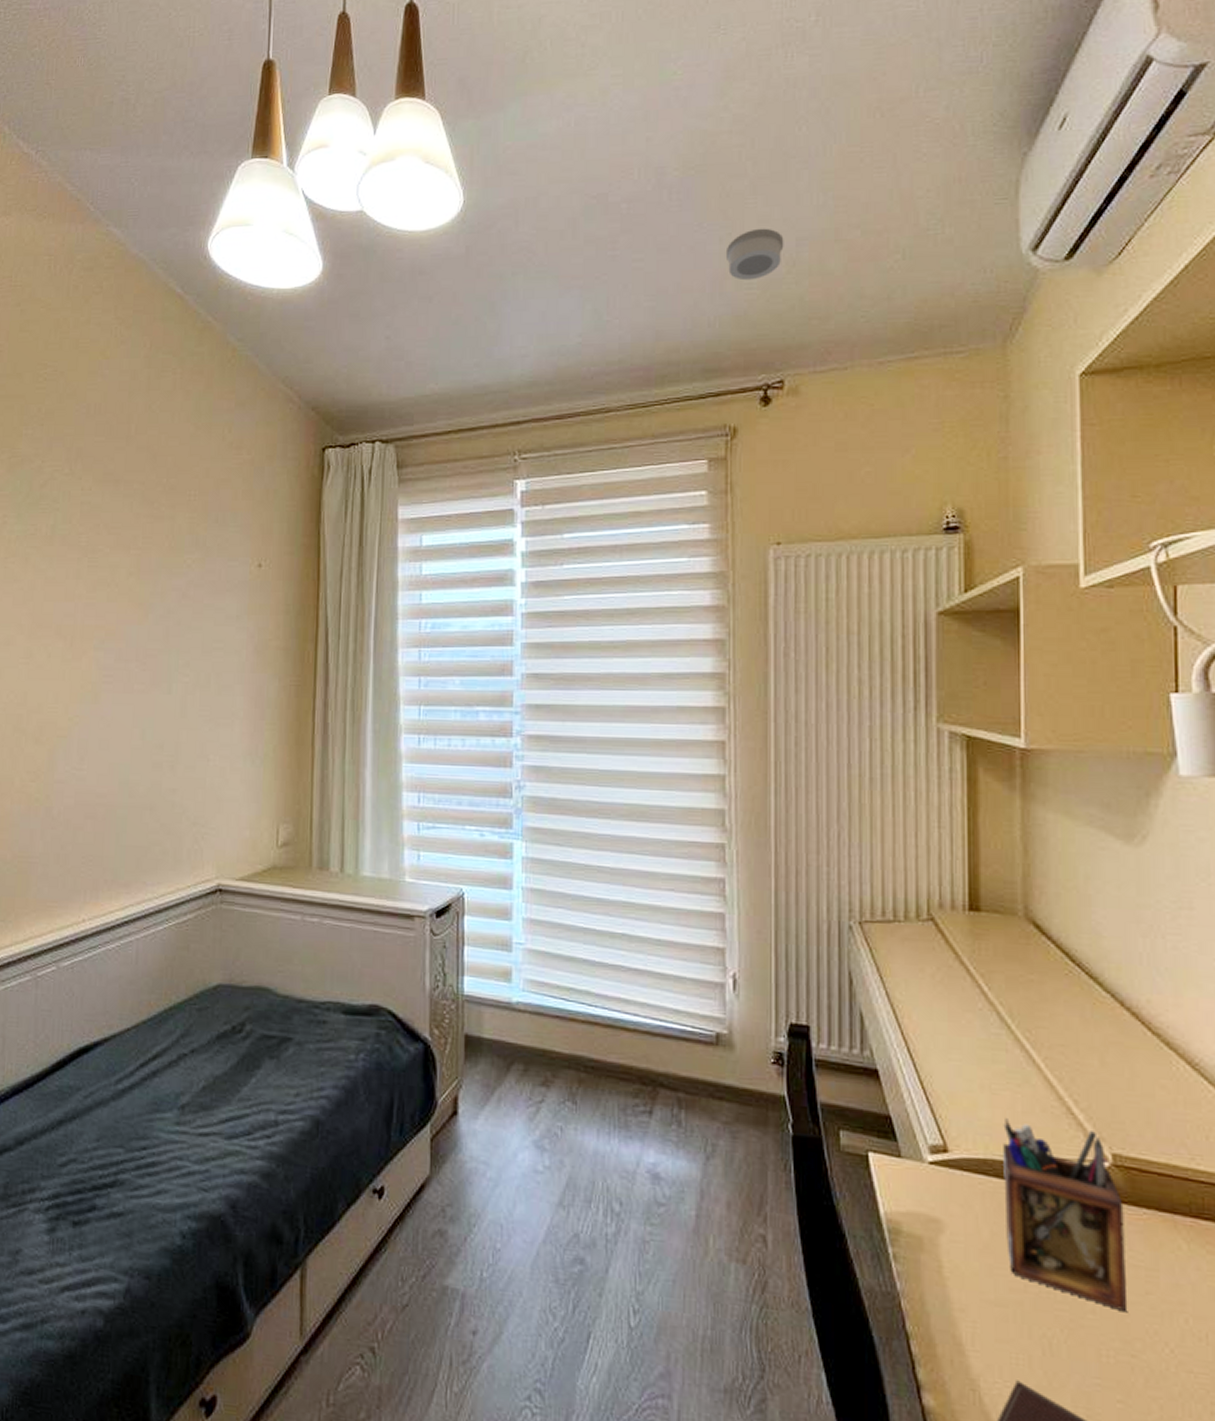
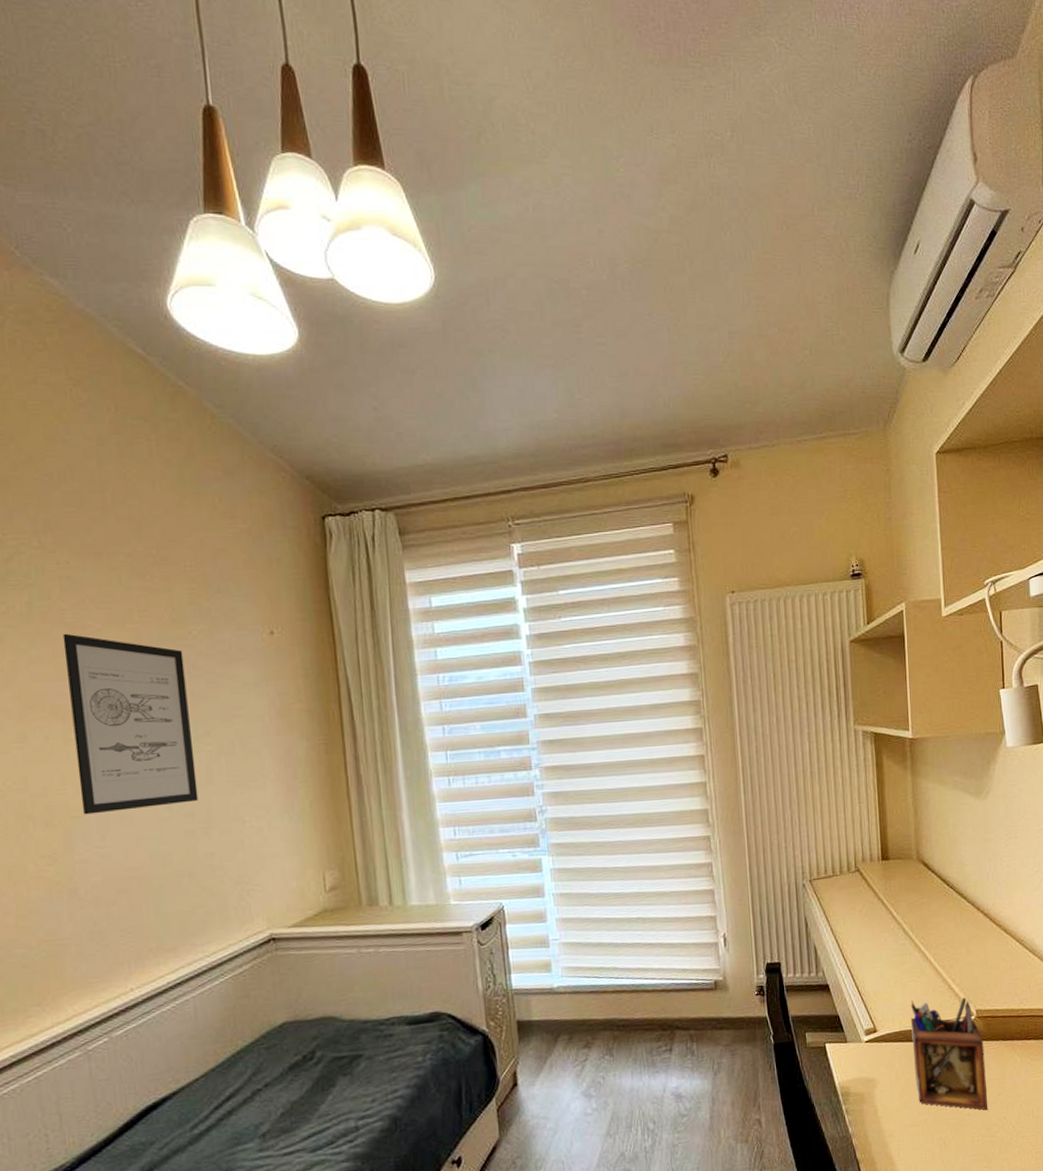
wall art: none [68,556,176,736] -> present [62,633,199,815]
smoke detector: present [725,228,784,281] -> none [673,321,720,367]

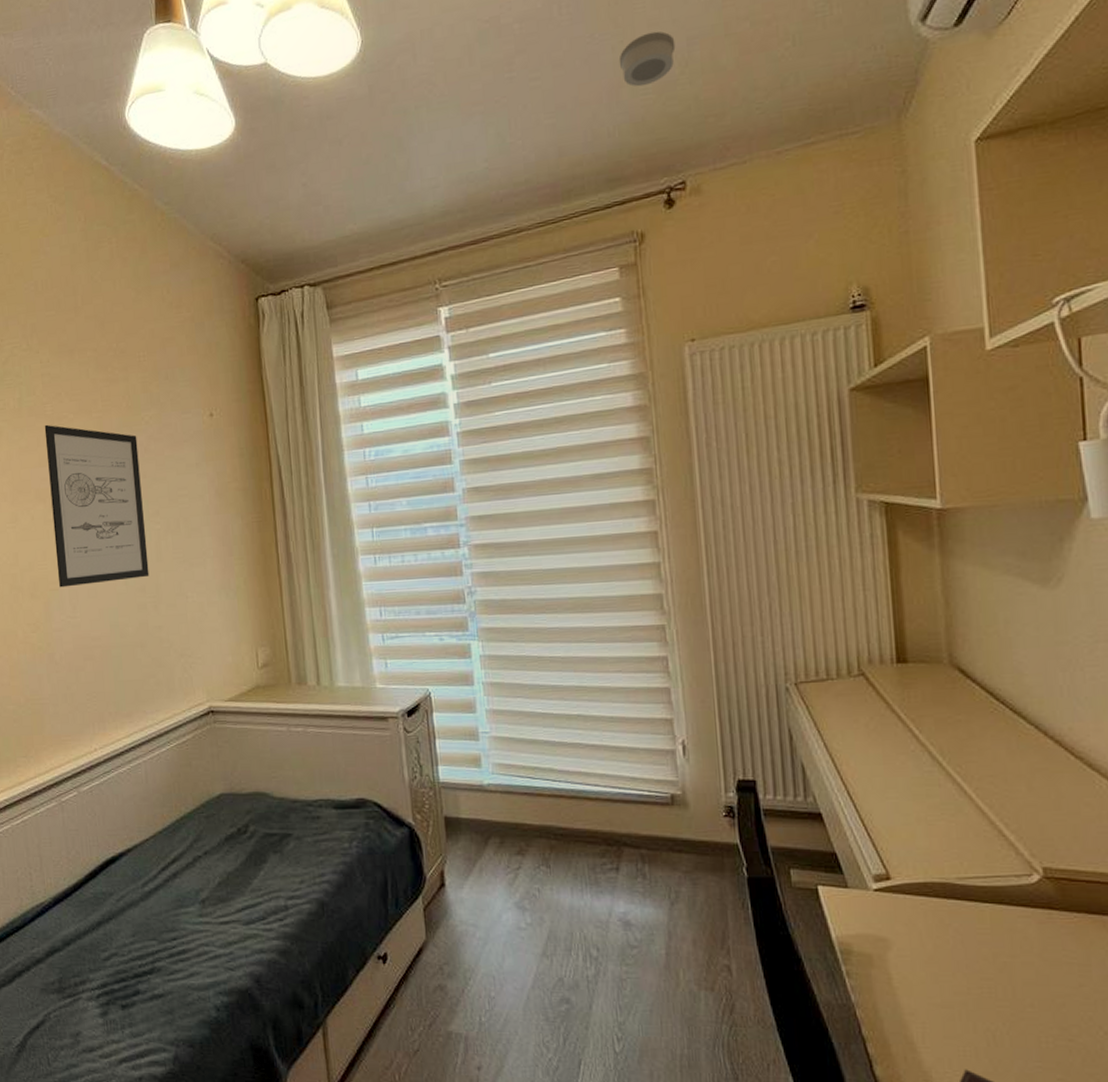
smoke detector: none [673,321,720,367] -> present [618,31,676,87]
desk organizer: present [910,997,988,1110] -> none [940,845,1064,1002]

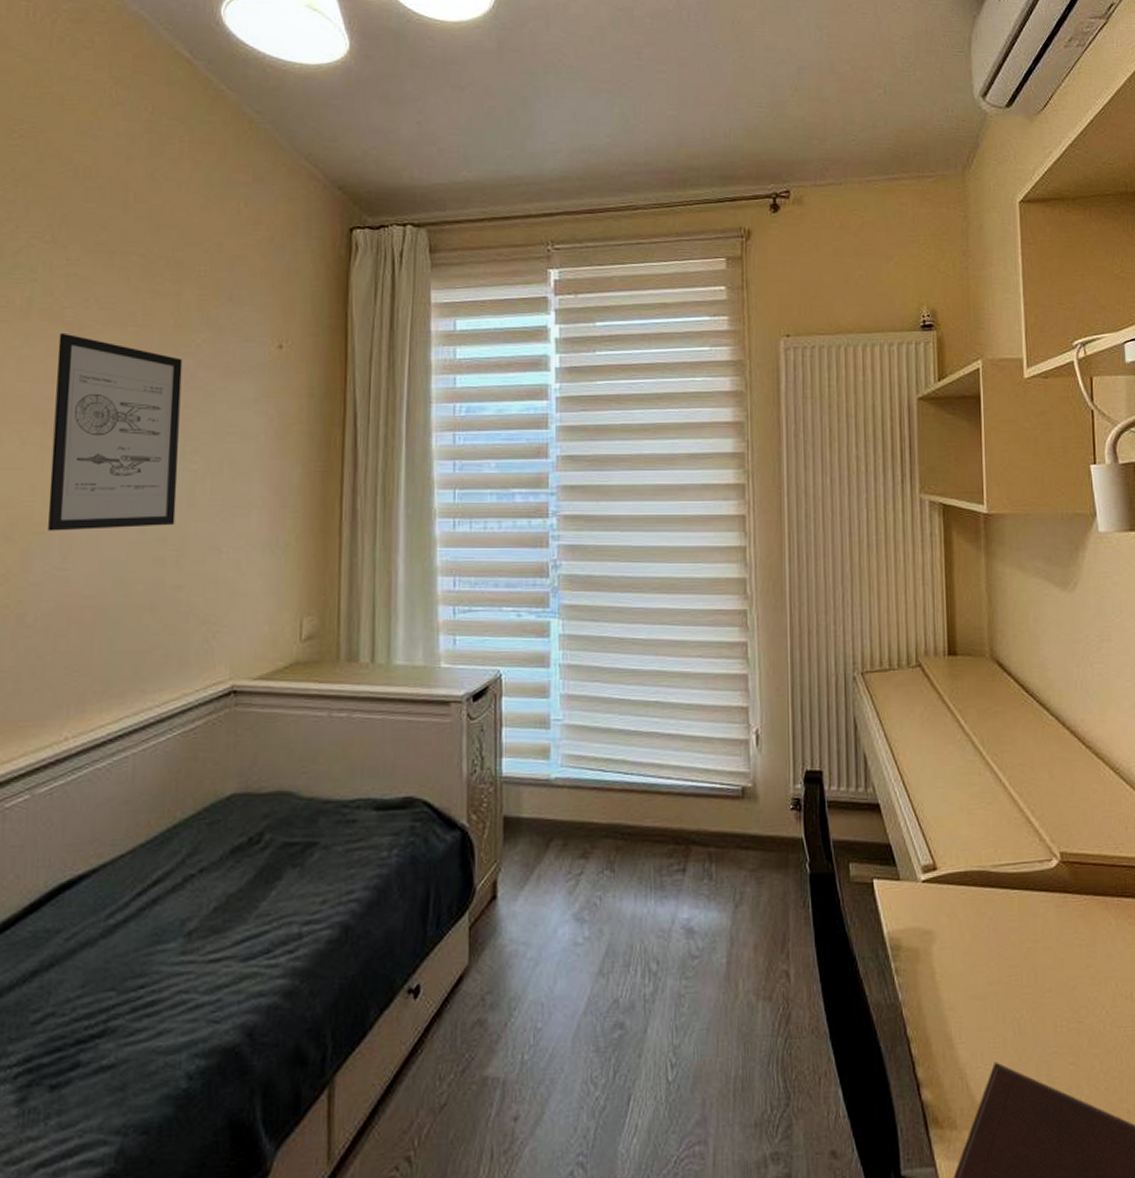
smoke detector: present [618,31,676,87] -> none [738,54,788,100]

